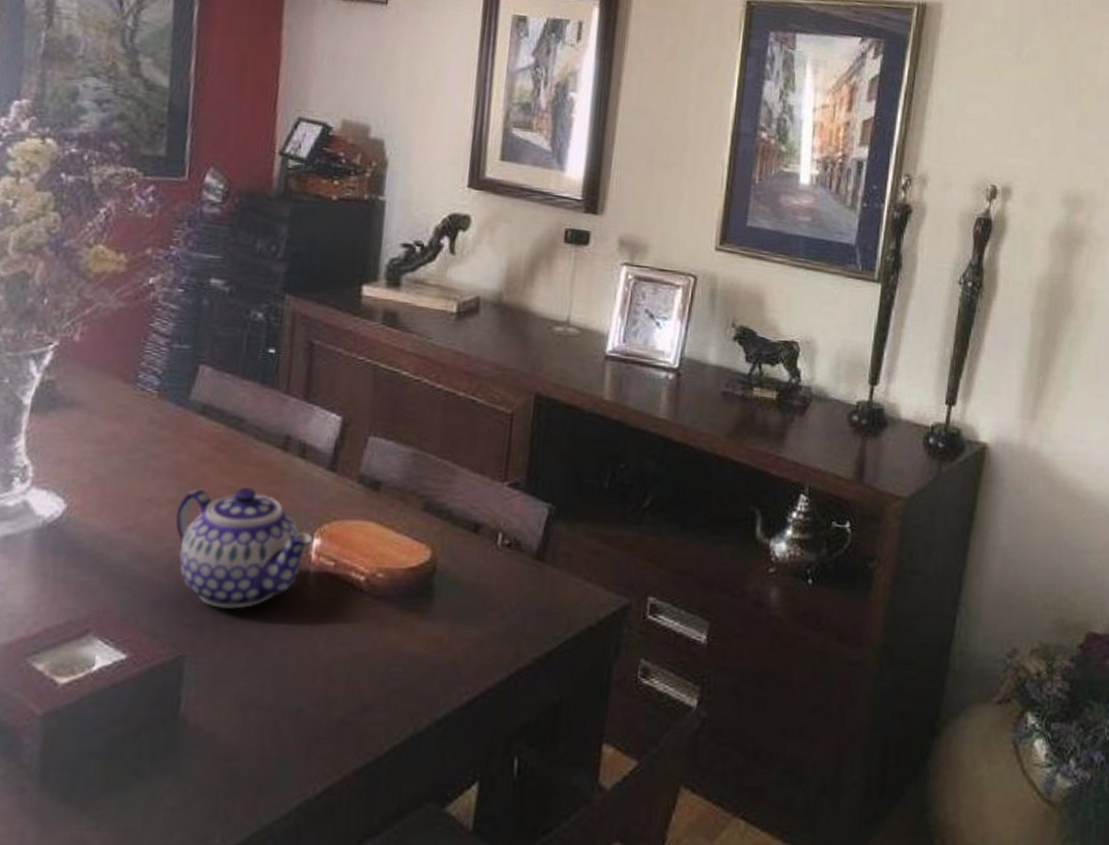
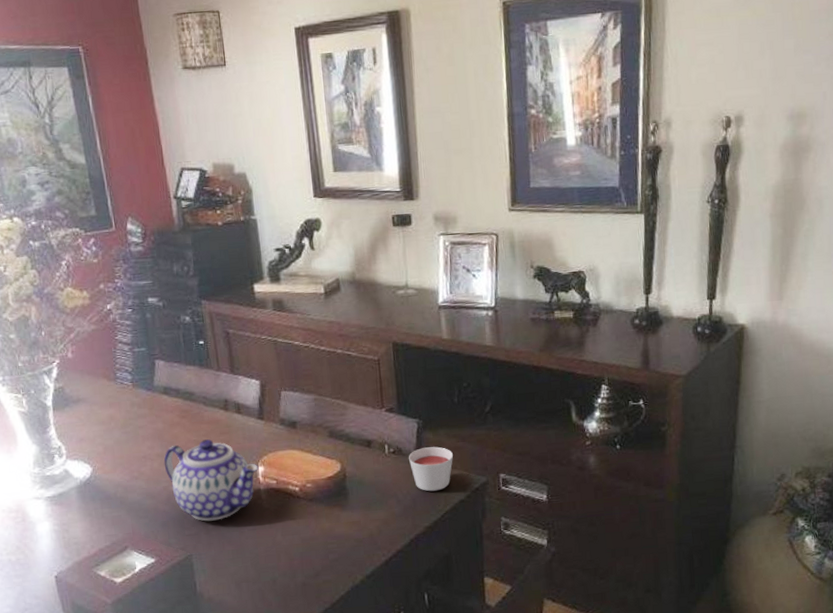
candle: none [527,544,589,609] -> present [408,446,453,492]

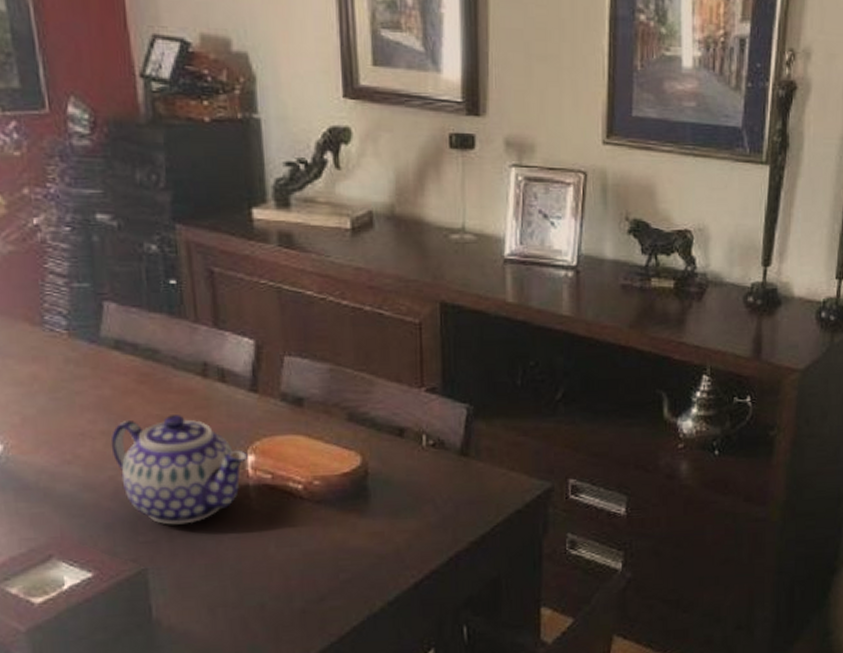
candle: present [408,446,453,492] -> none [452,440,511,498]

